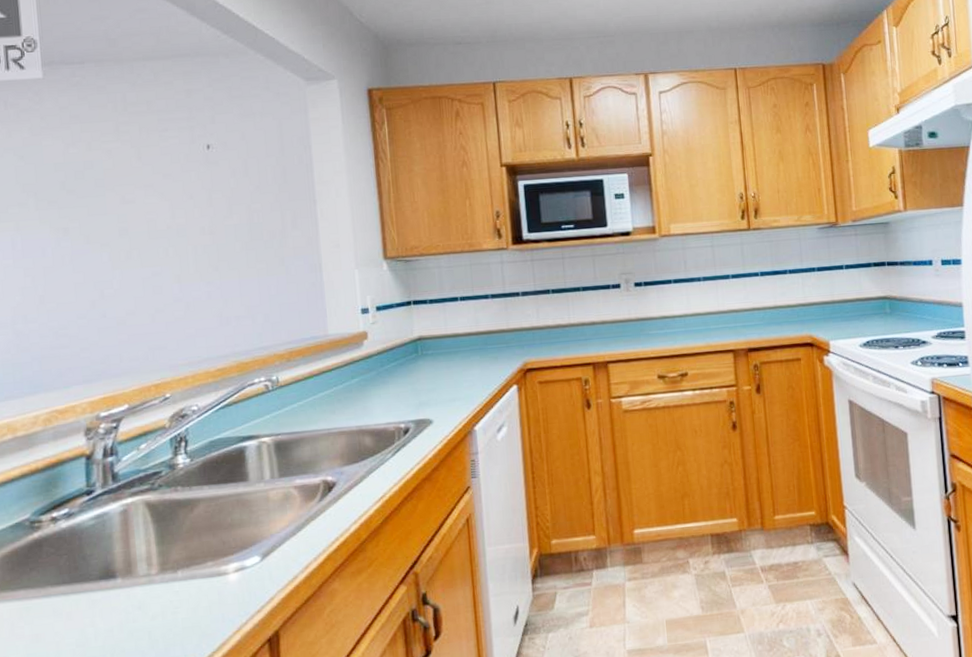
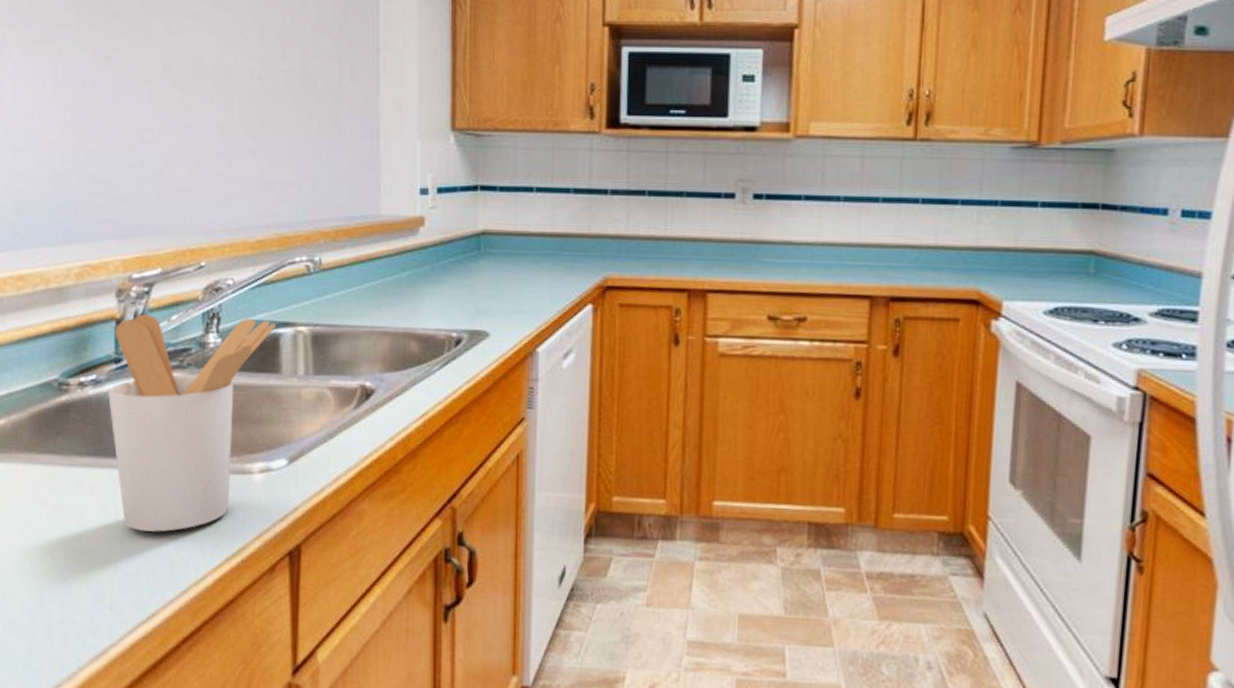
utensil holder: none [81,436,241,647] -> present [108,314,276,532]

